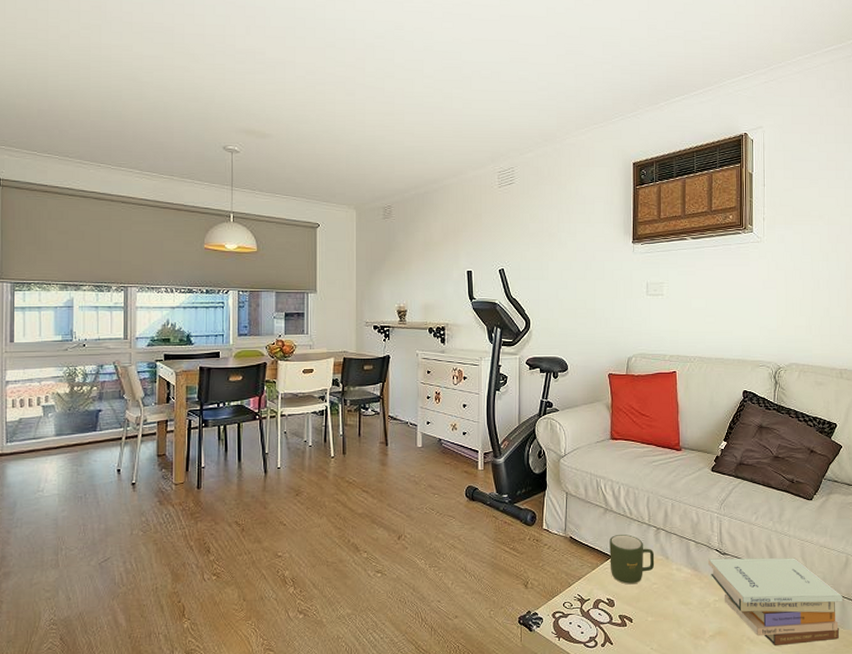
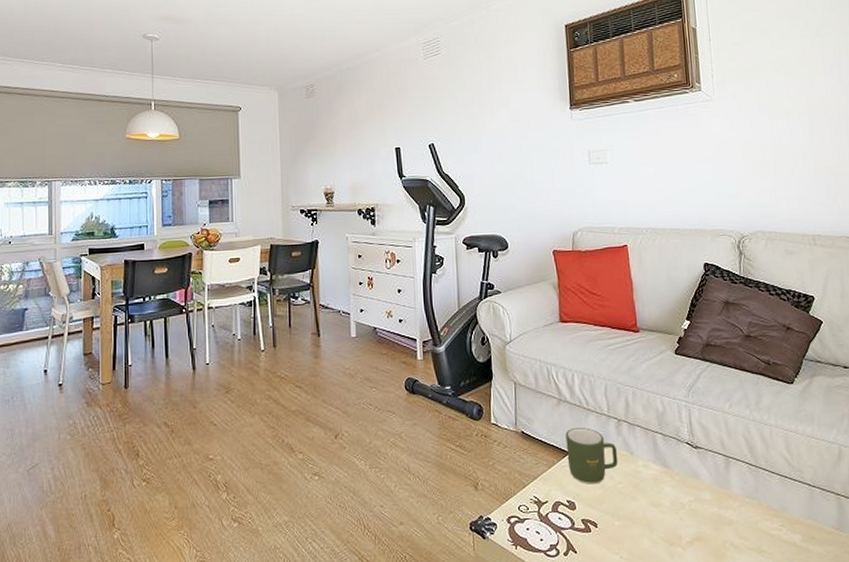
books: present [707,557,843,645] -> none [678,450,839,552]

